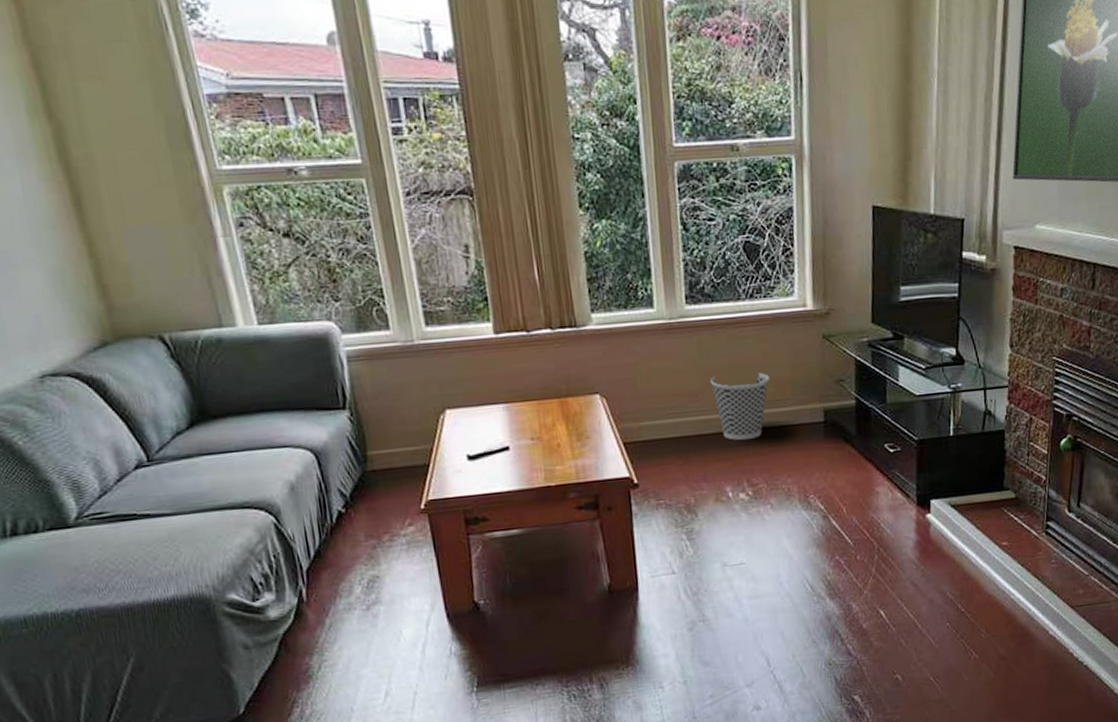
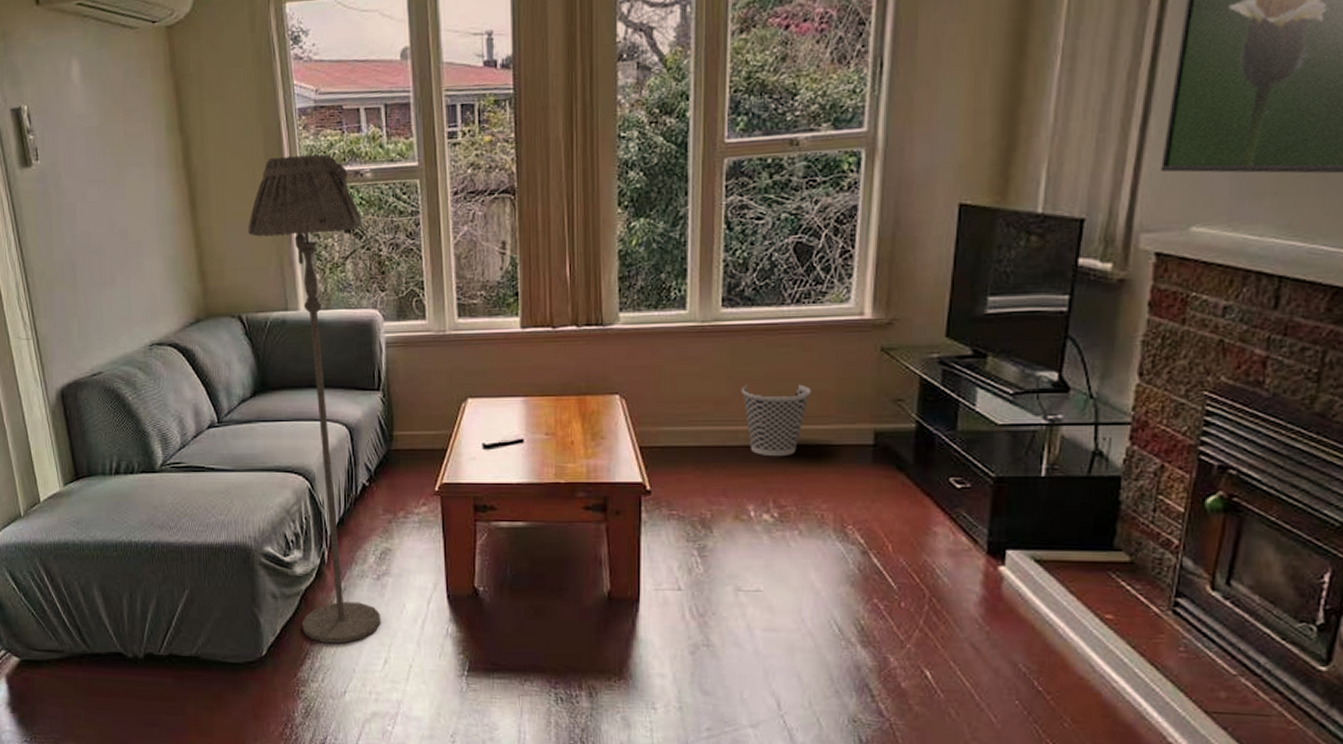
floor lamp: none [157,148,377,687] -> present [248,154,381,644]

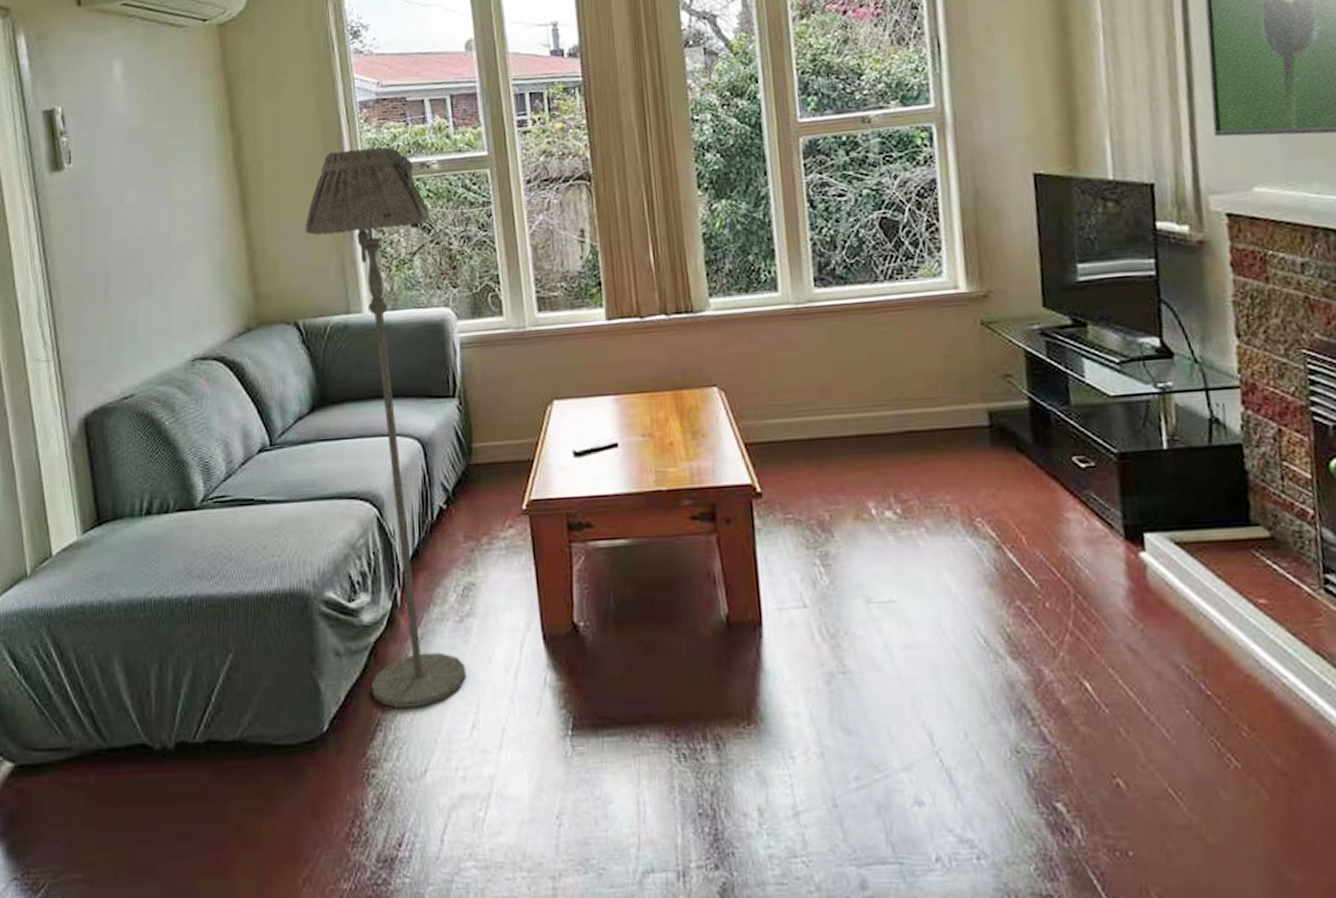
wastebasket: present [740,384,812,457] -> none [844,364,918,446]

